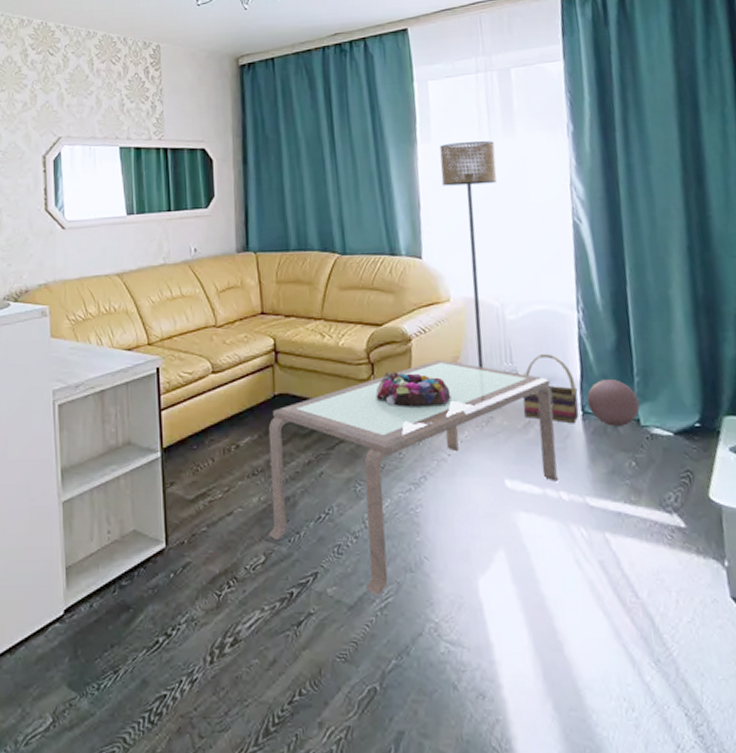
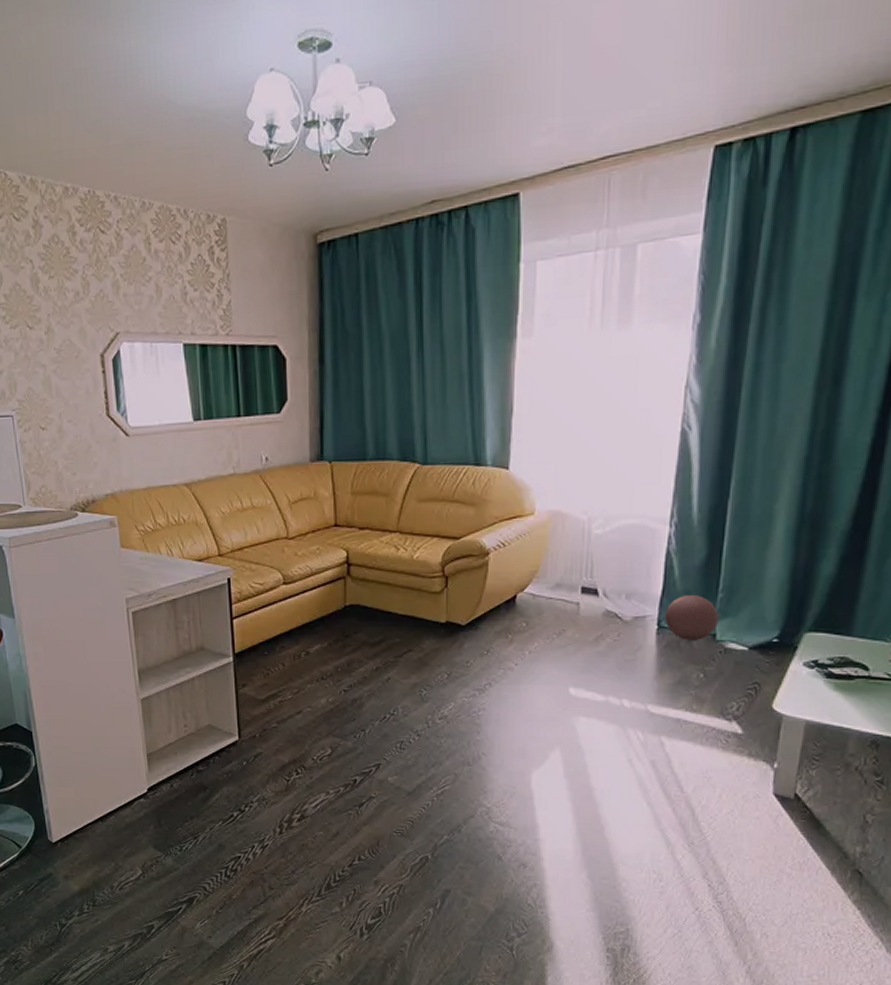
coffee table: present [268,360,559,595] -> none [335,574,629,784]
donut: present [375,372,451,406] -> none [448,585,524,618]
floor lamp: present [439,141,497,368] -> none [539,335,605,582]
basket: present [523,353,579,424] -> none [598,568,657,638]

